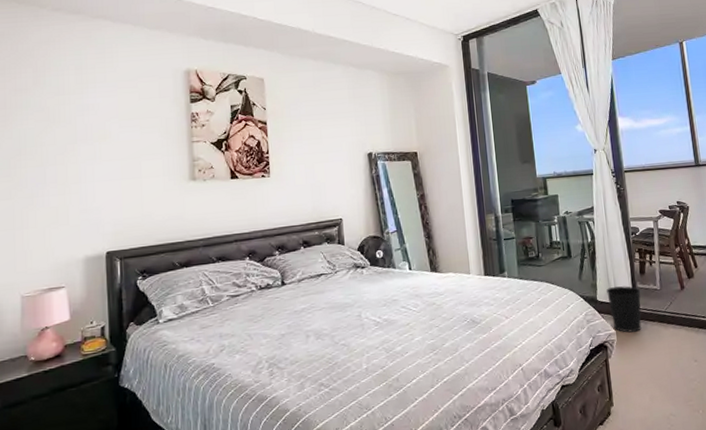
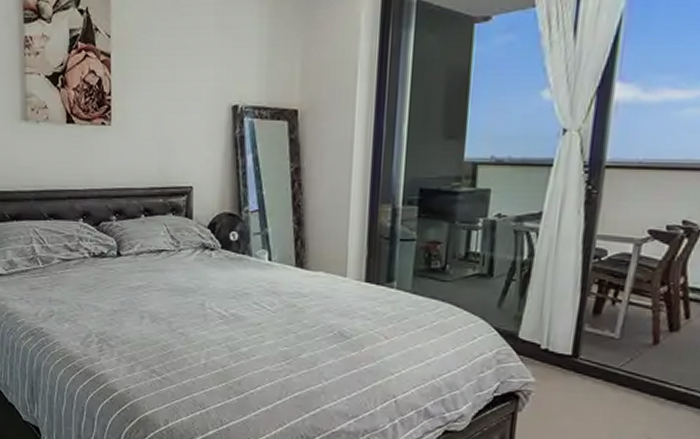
wastebasket: present [606,286,642,333] -> none [534,324,588,387]

